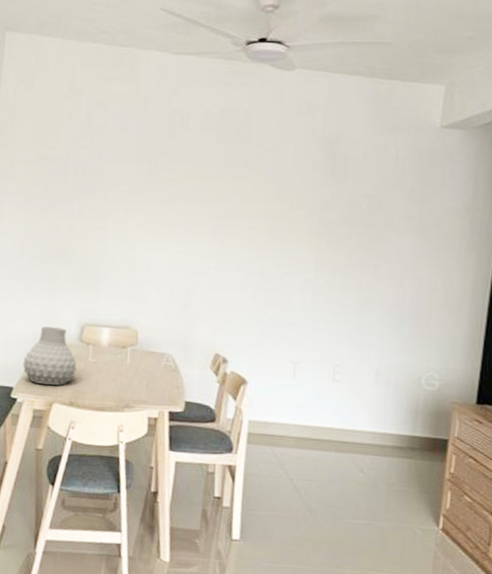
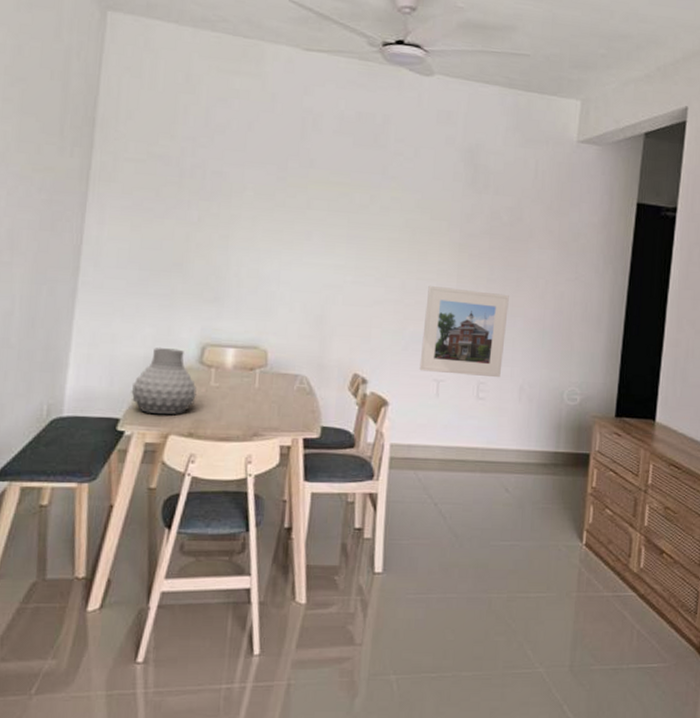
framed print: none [277,271,367,361] -> present [419,285,509,378]

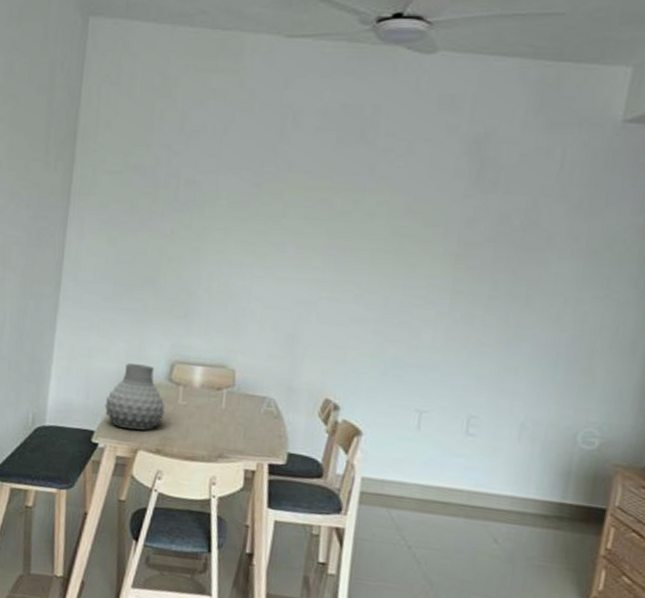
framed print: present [419,285,509,378] -> none [399,302,515,412]

